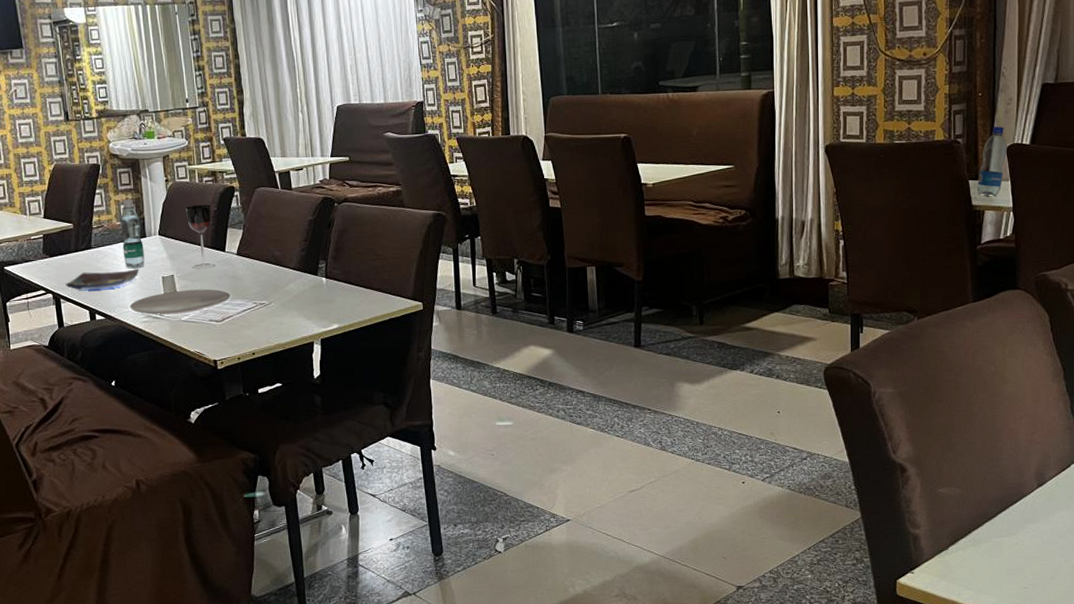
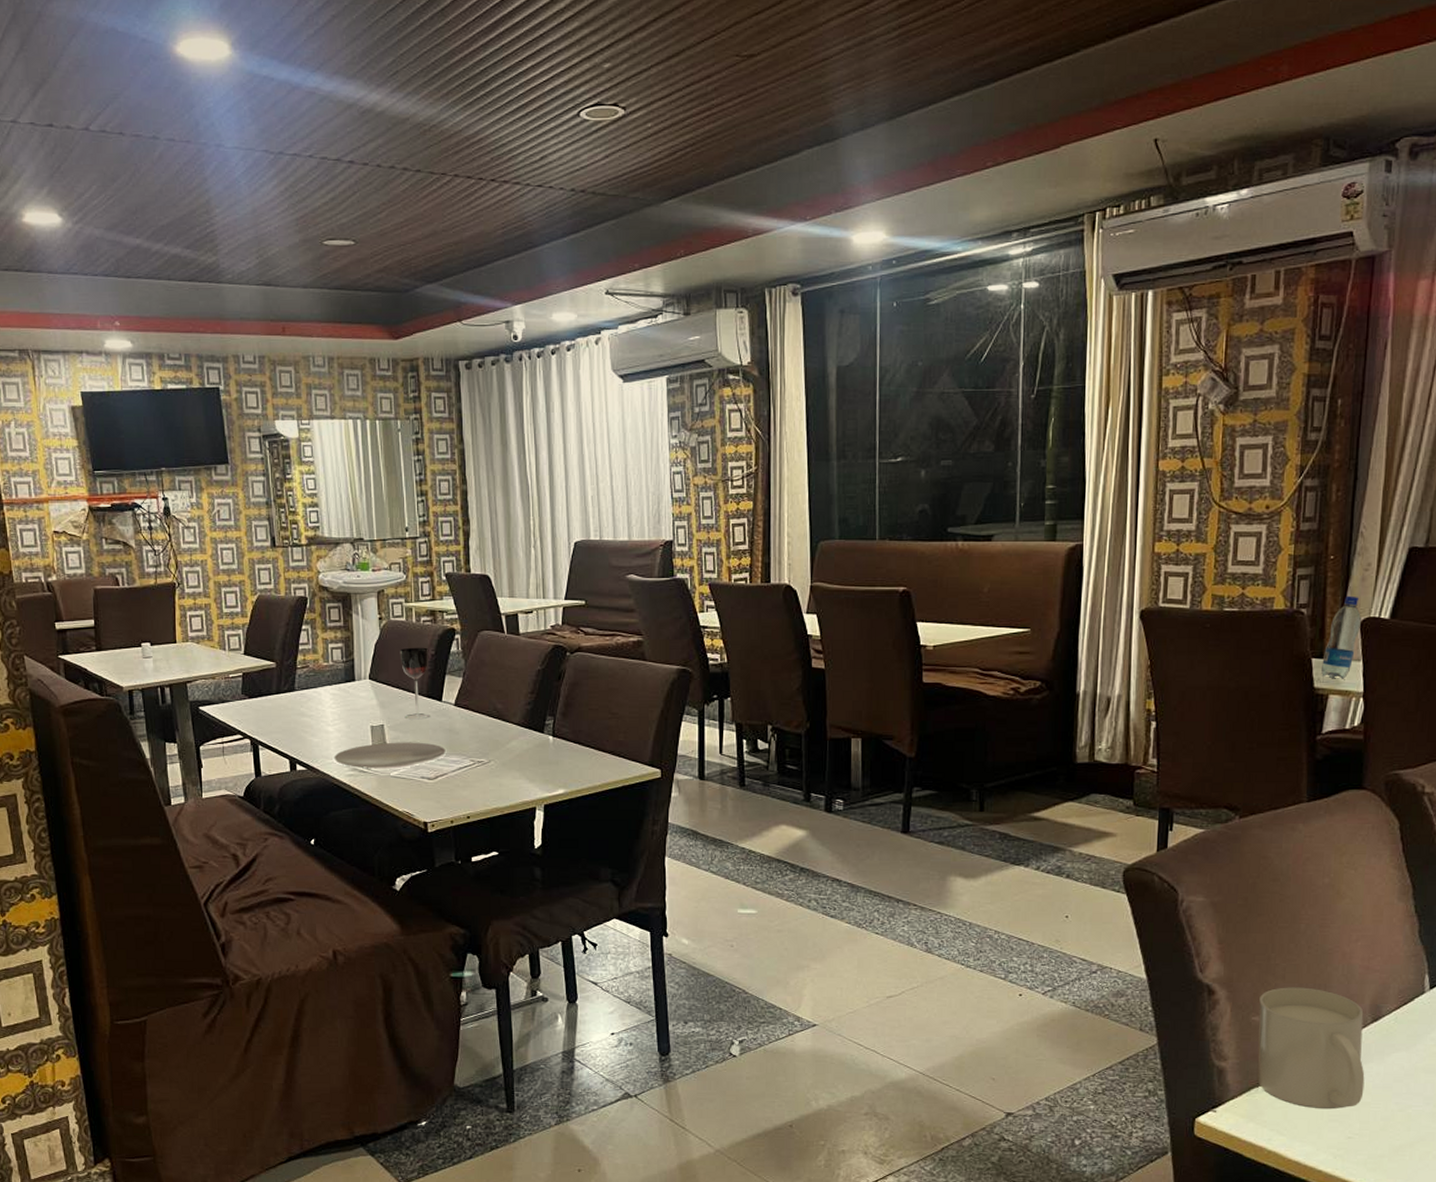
plate: present [65,269,140,290] -> none [265,716,346,737]
bottle: present [119,199,145,269] -> none [327,637,352,716]
mug: none [944,461,1035,565] -> present [1256,987,1365,1108]

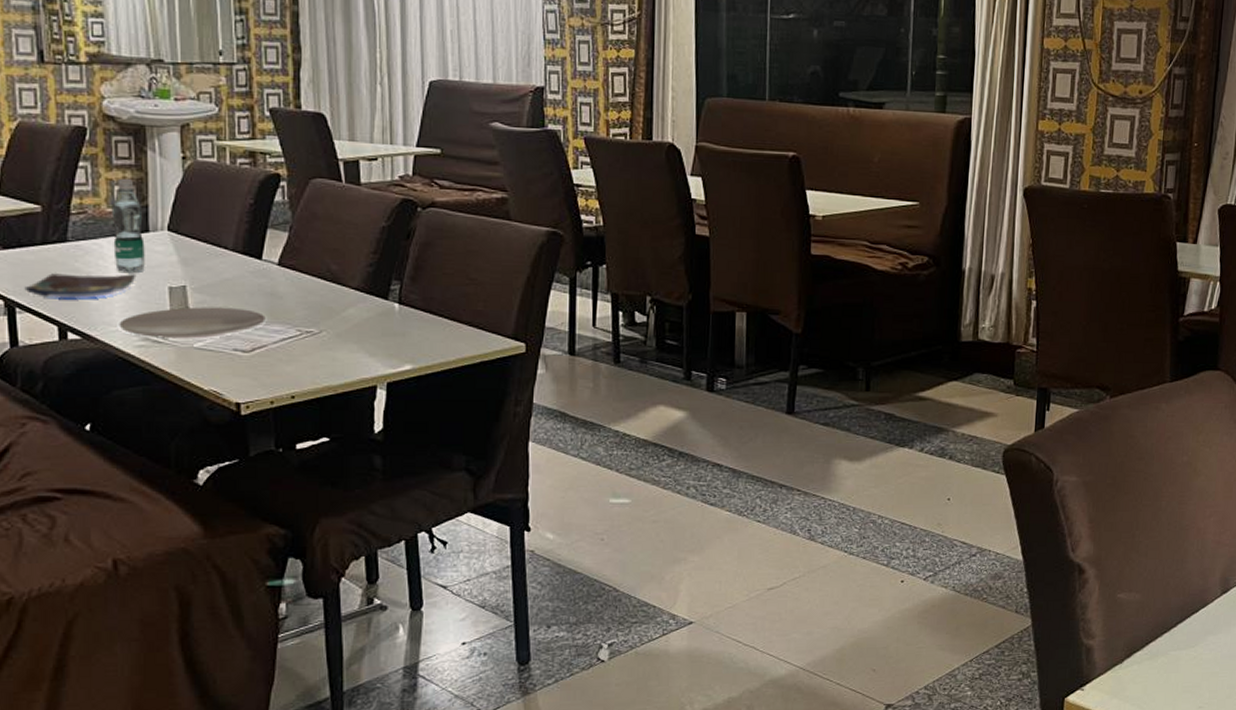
plate: none [265,716,346,737] -> present [24,273,137,298]
bottle: none [327,637,352,716] -> present [111,178,145,274]
wineglass: present [399,647,430,720] -> none [208,194,247,281]
mug: present [1256,987,1365,1108] -> none [1120,563,1215,681]
bottle: present [1320,595,1361,679] -> none [1183,182,1220,263]

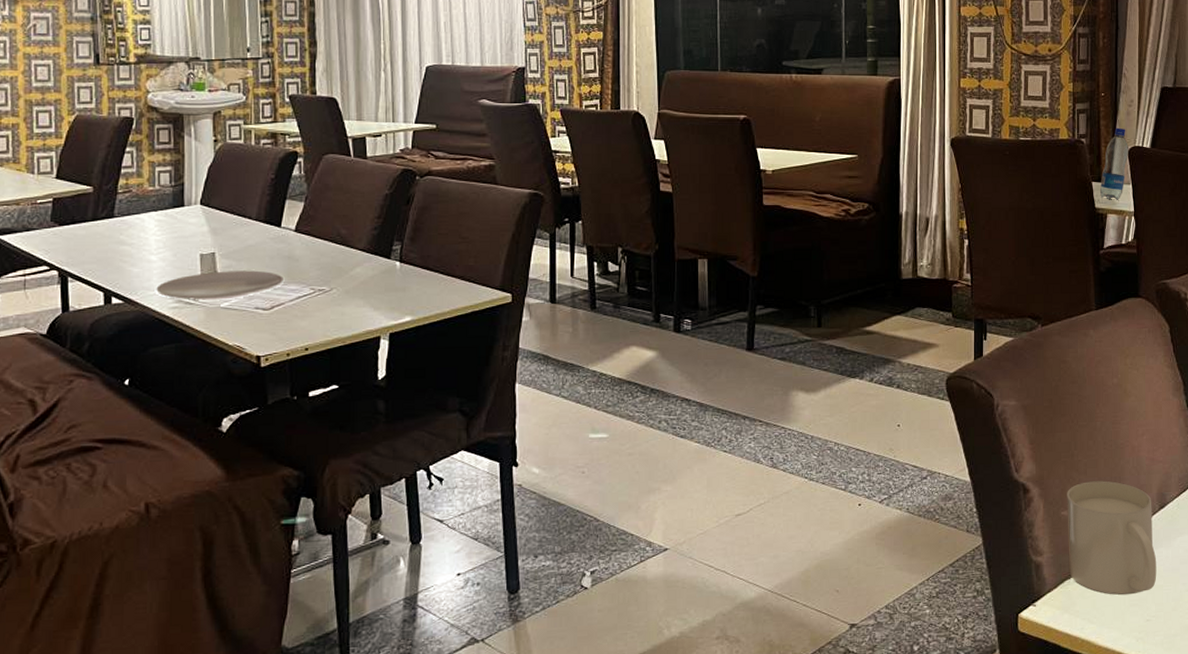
plate: present [24,273,137,298] -> none [76,244,173,267]
bottle: present [111,178,145,274] -> none [152,160,180,244]
mug: none [1120,563,1215,681] -> present [1067,481,1157,595]
bottle: none [1183,182,1220,263] -> present [1099,127,1128,200]

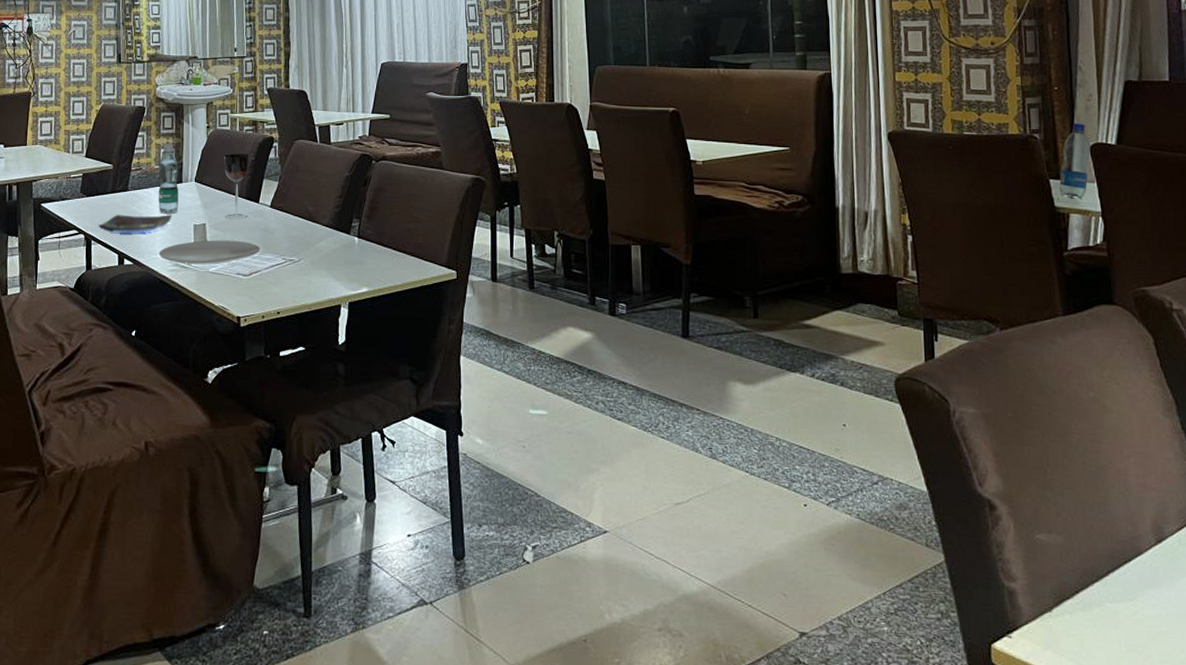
plate: none [76,244,173,267] -> present [98,214,172,233]
bottle: none [152,160,180,244] -> present [158,143,179,215]
wineglass: none [236,171,268,247] -> present [223,153,249,220]
mug: present [1067,481,1157,595] -> none [1041,504,1159,638]

